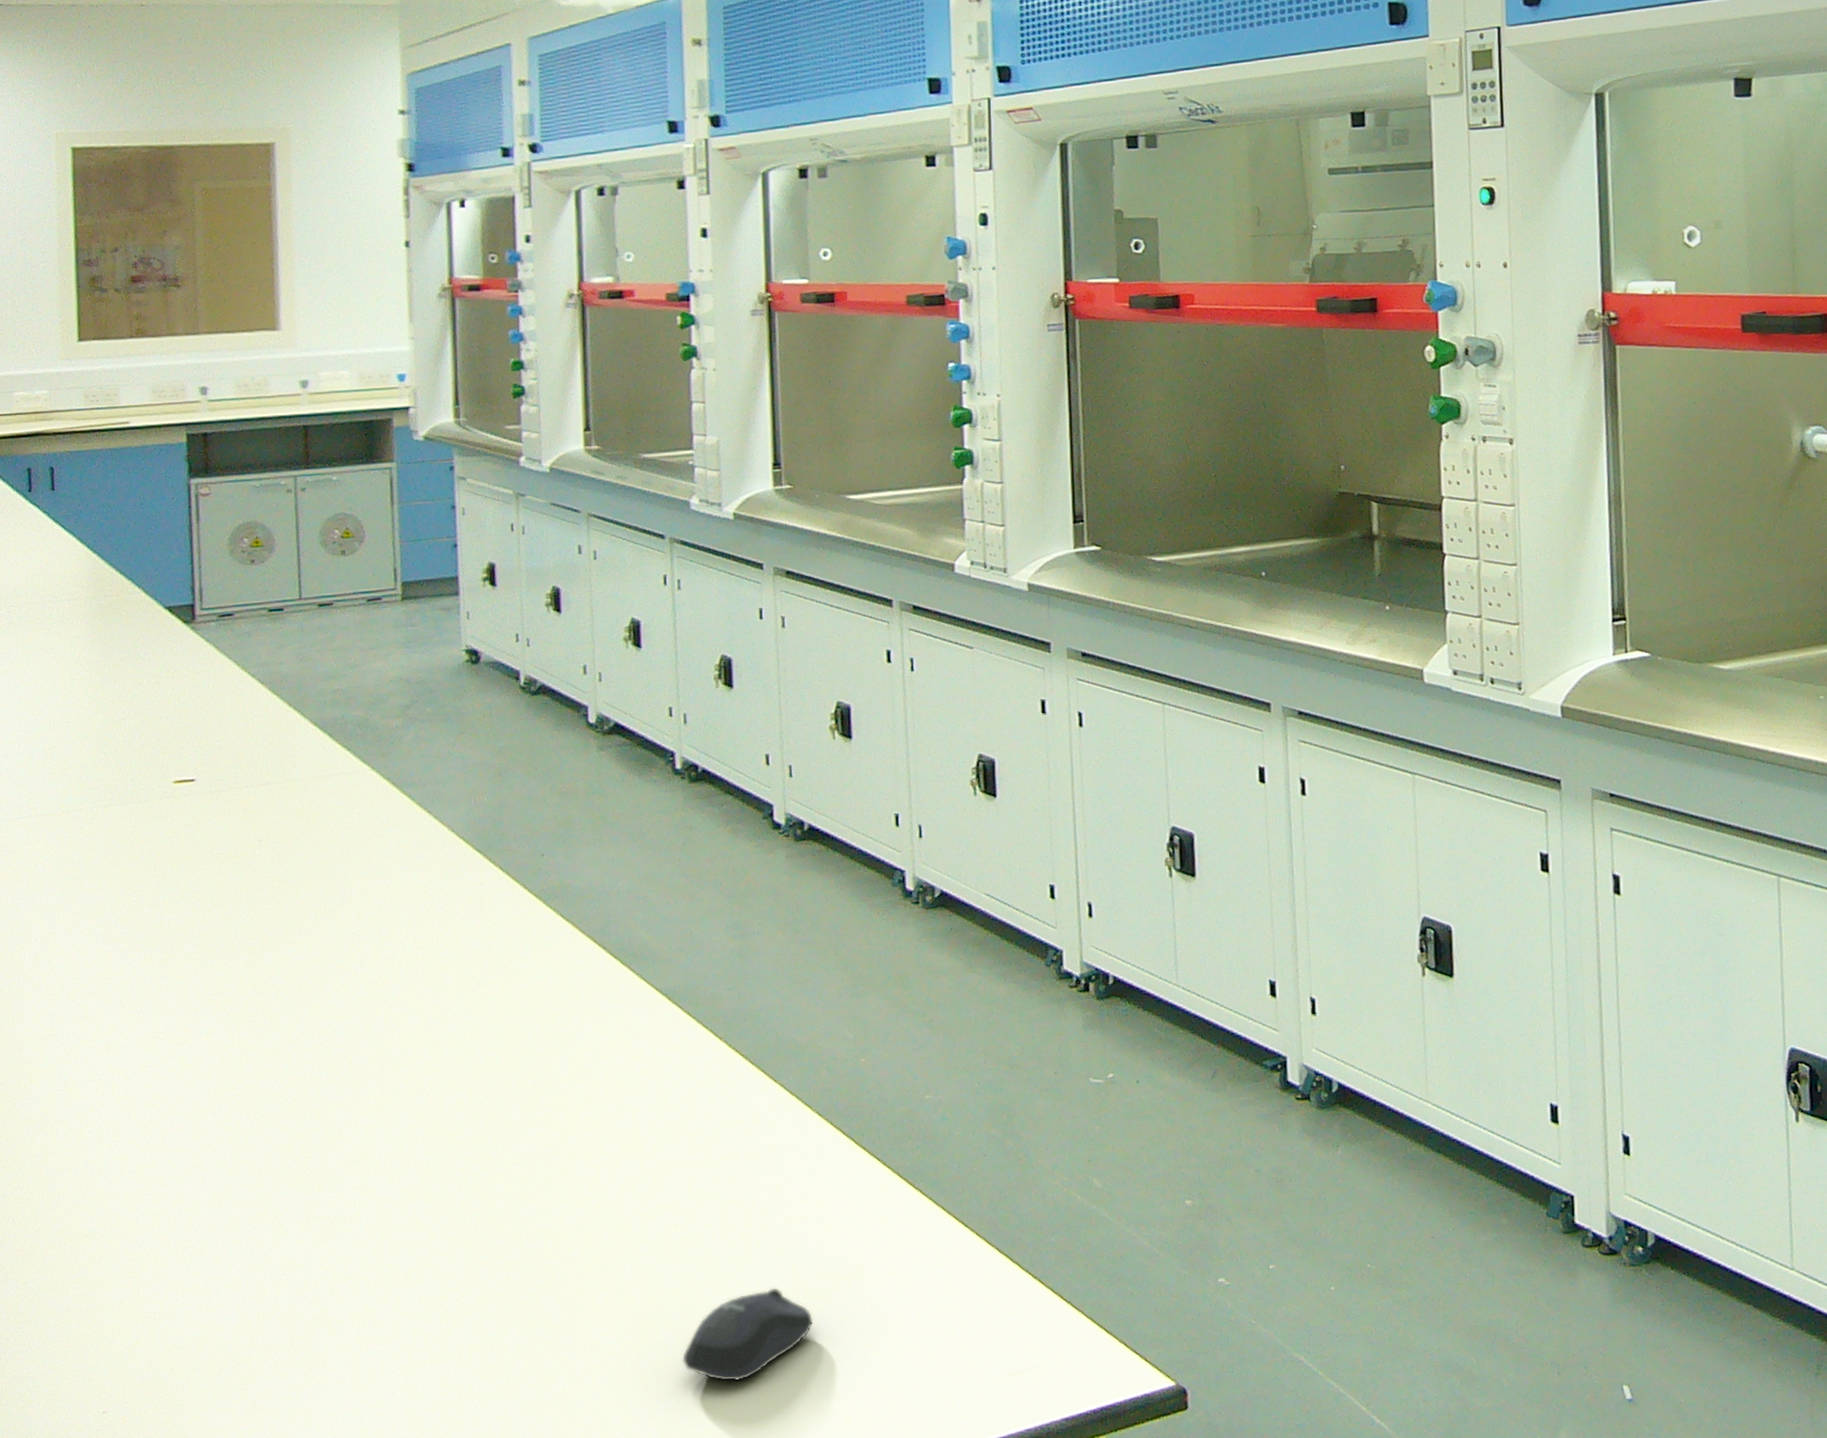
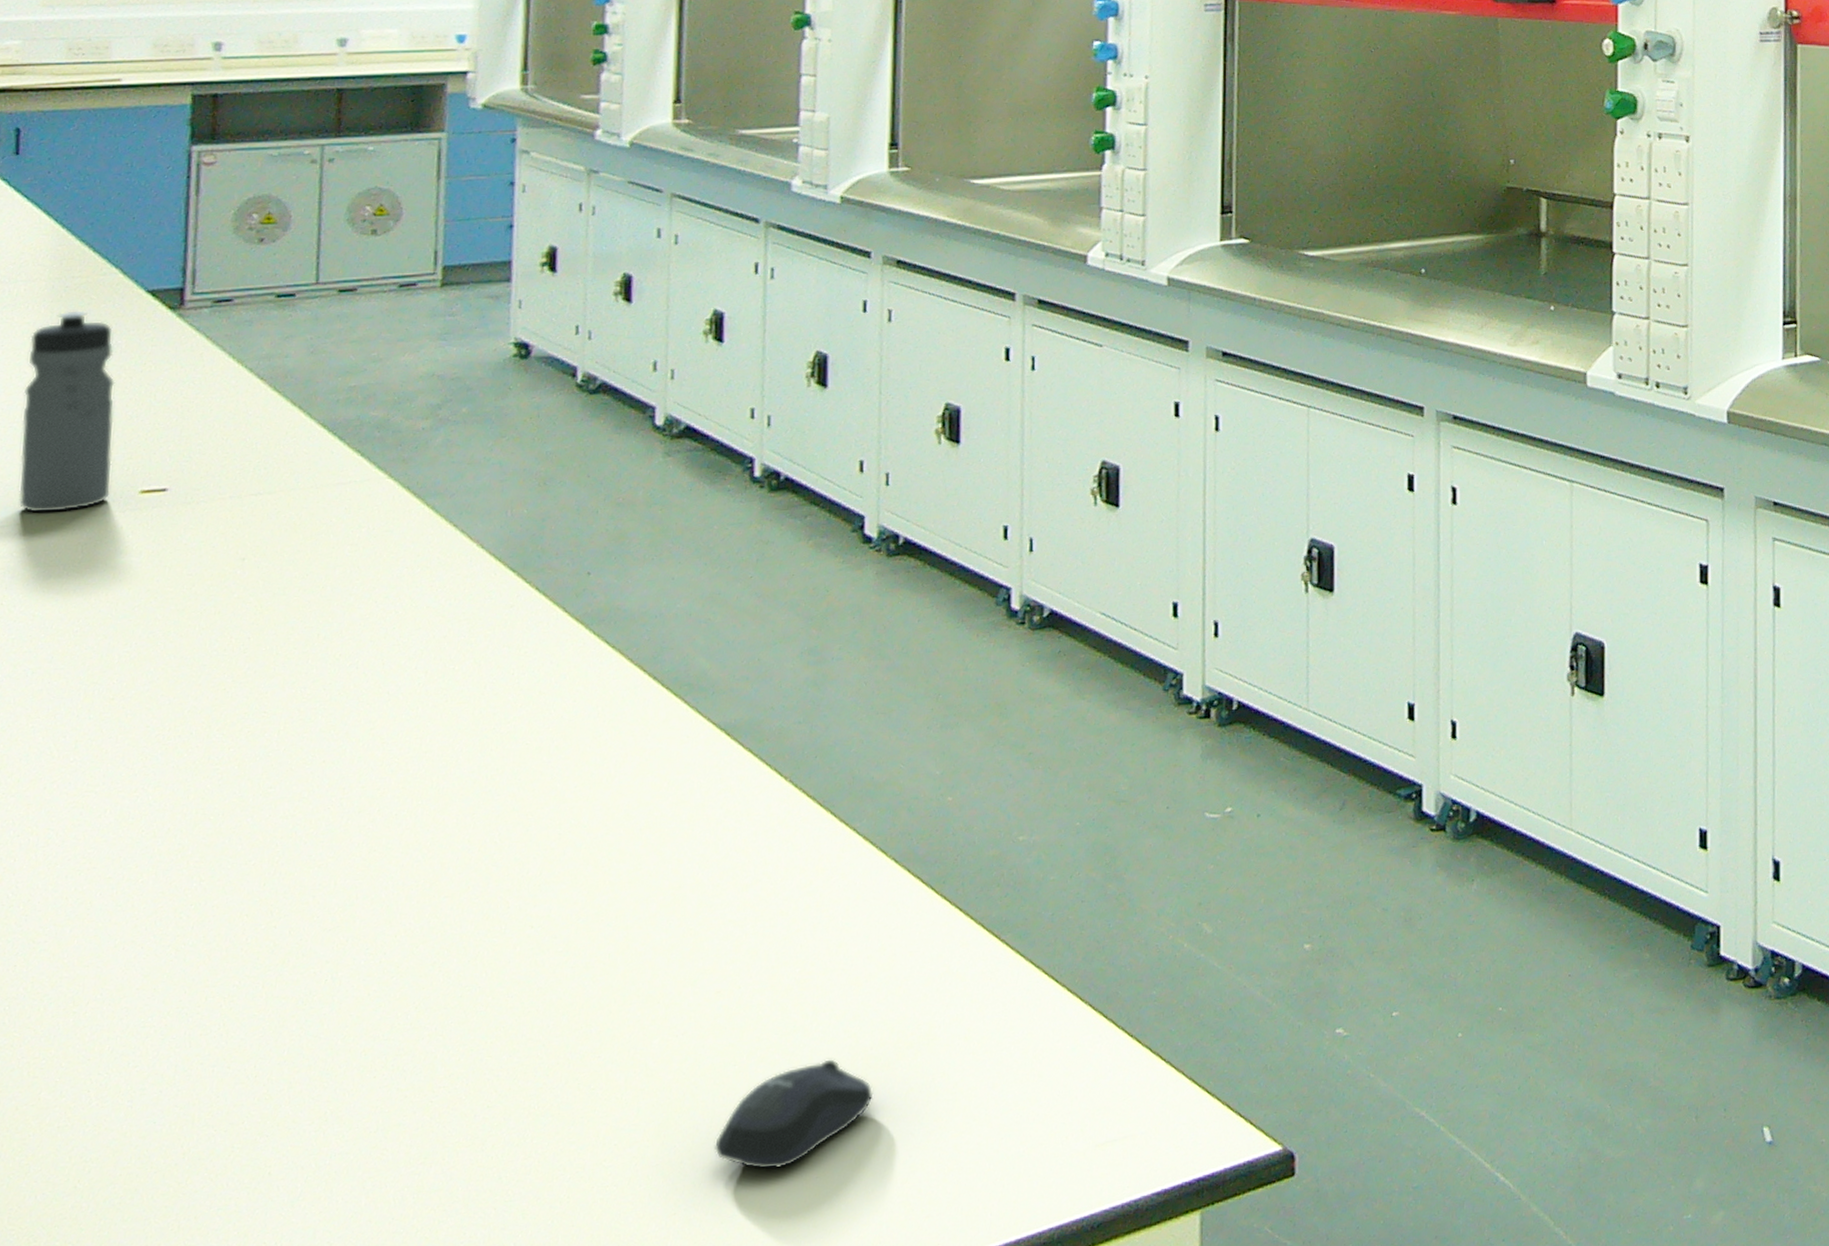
water bottle: none [76,625,151,800] -> present [18,310,115,514]

